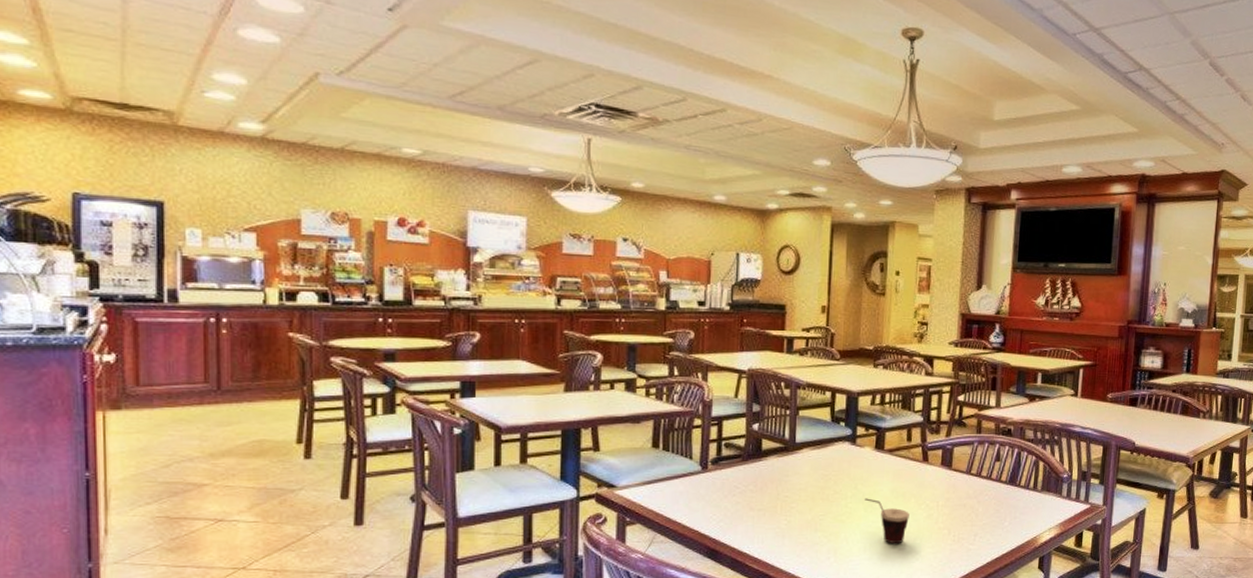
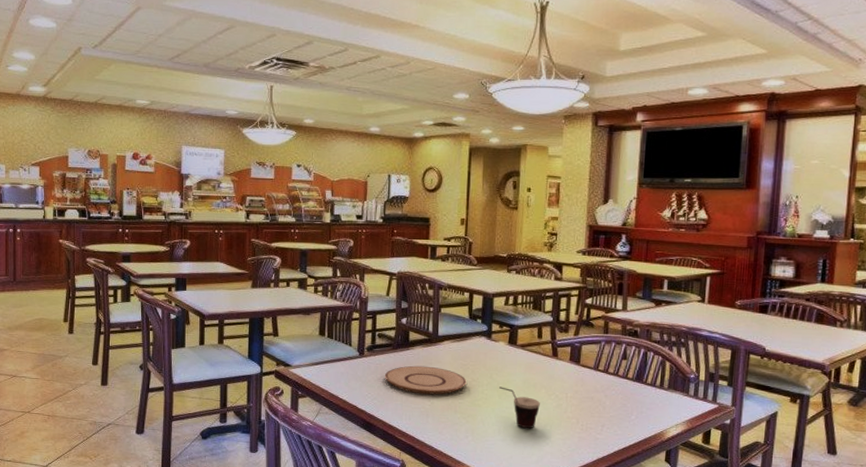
plate: none [732,479,828,512] -> present [384,365,467,395]

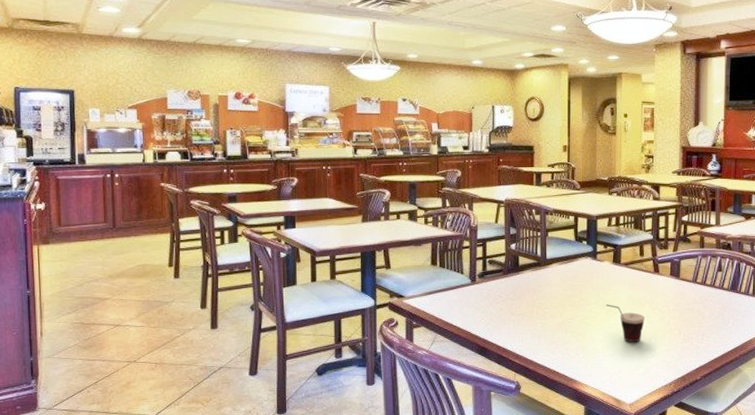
plate: present [384,365,467,395] -> none [496,289,575,316]

